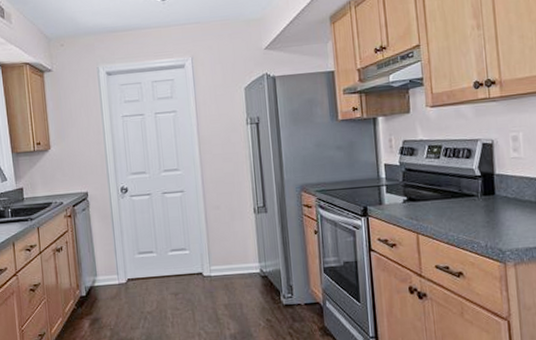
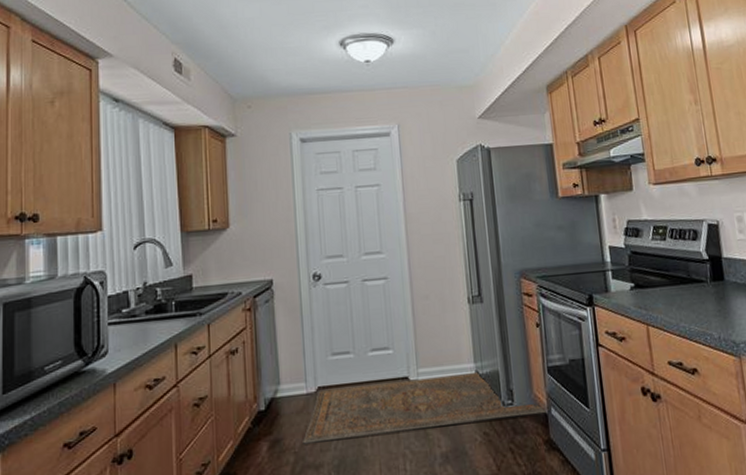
rug: none [117,269,324,323] -> present [303,371,549,444]

